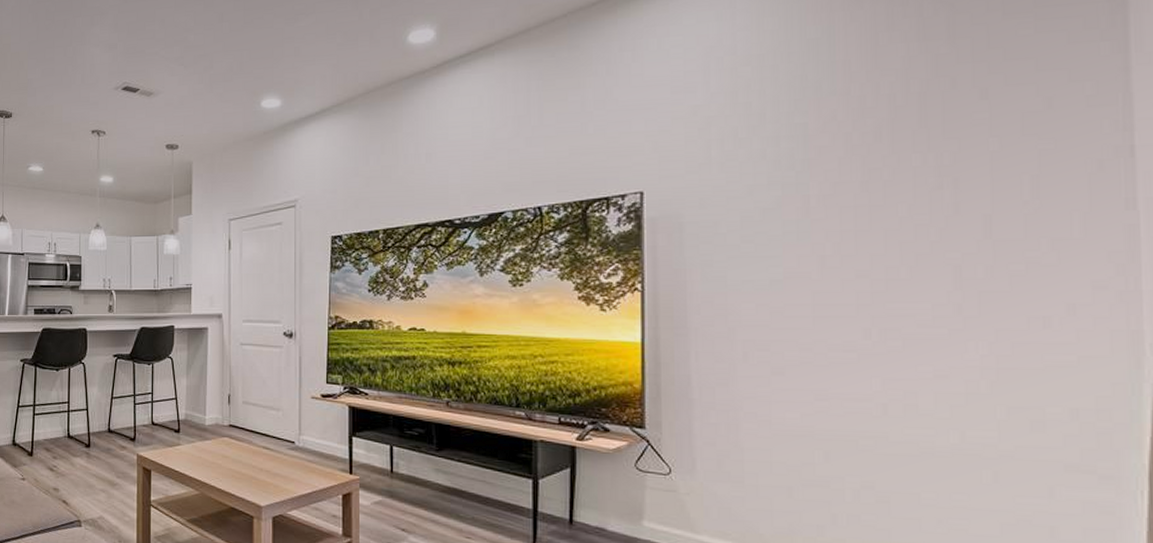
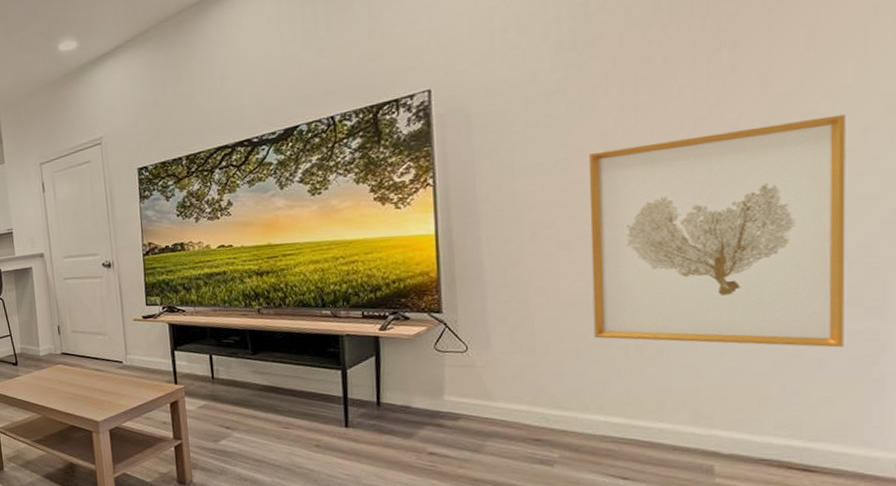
wall art: none [805,267,1078,517] -> present [589,114,846,348]

